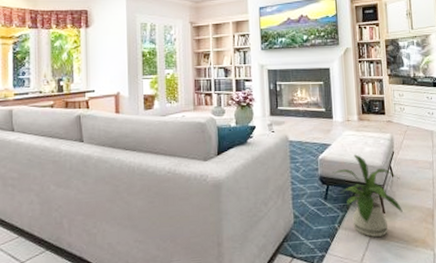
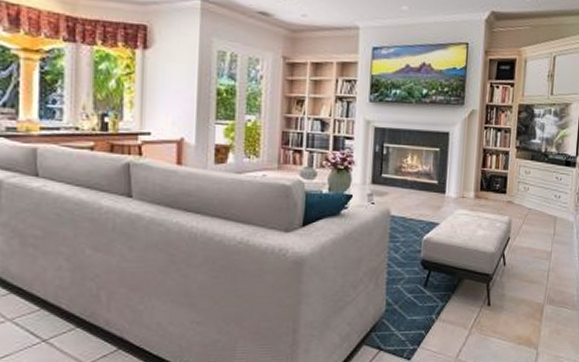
house plant: present [332,154,403,238] -> none [436,237,511,333]

